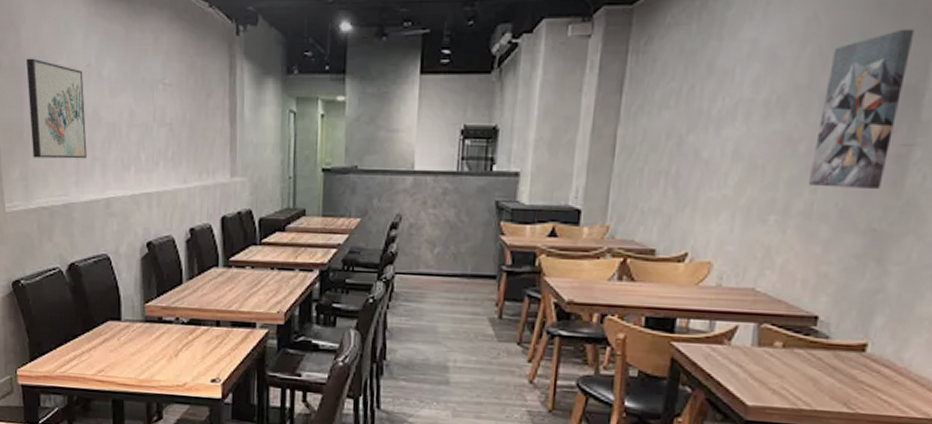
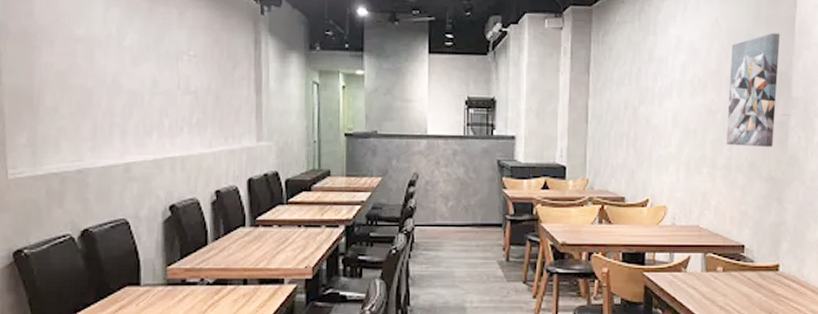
wall art: present [27,58,87,159] -> none [39,26,105,125]

